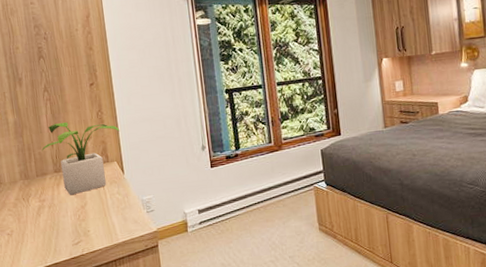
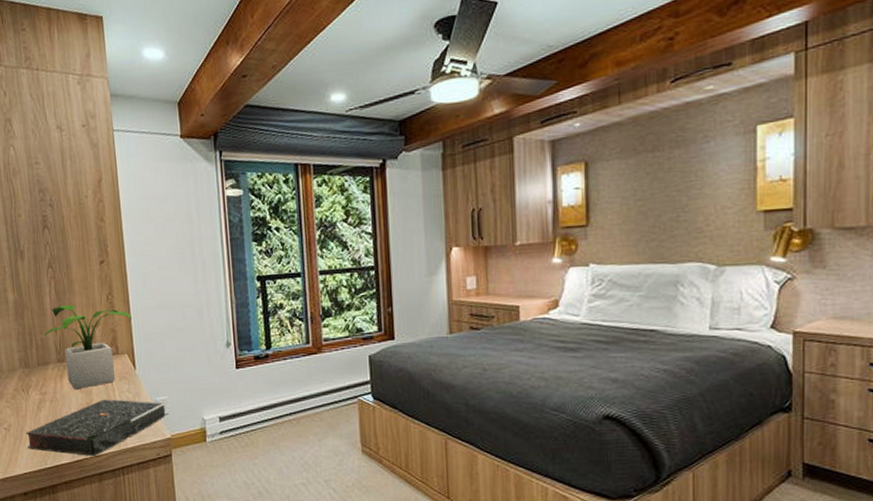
book: none [27,201,152,253] -> present [26,399,166,456]

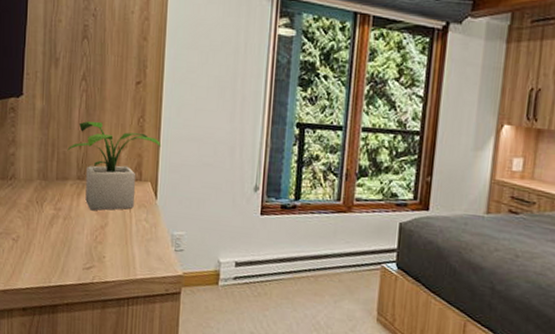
book: present [26,399,166,456] -> none [33,225,182,282]

